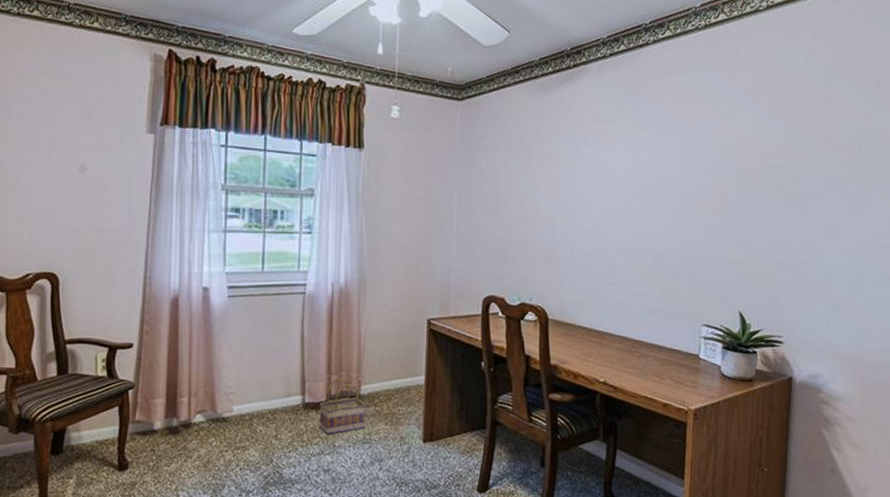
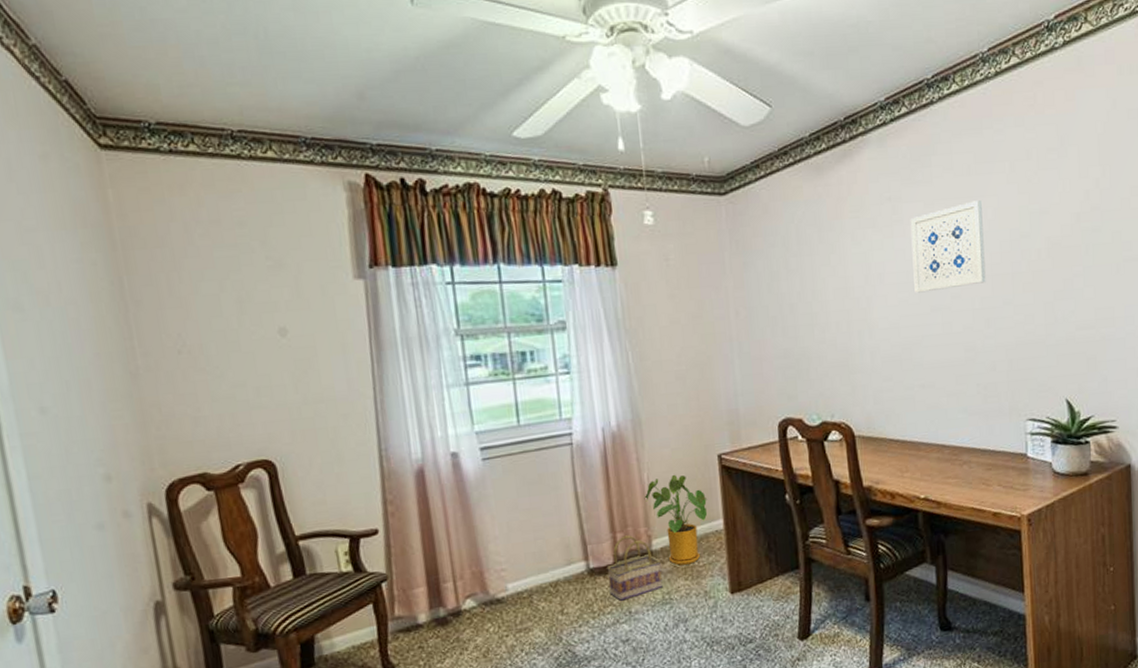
house plant: none [359,331,414,411] -> present [644,474,708,566]
wall art: none [615,130,682,203] -> present [910,200,986,293]

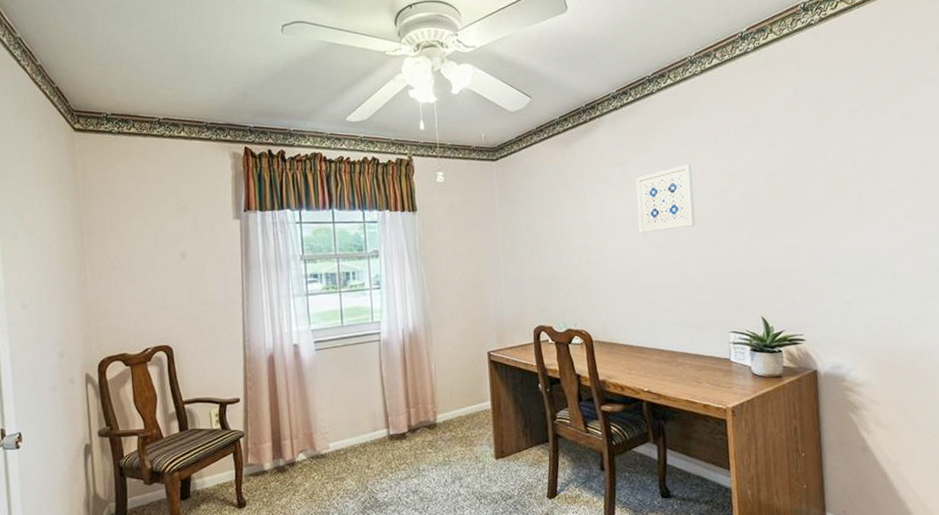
basket: present [606,535,663,601] -> none [402,410,444,461]
house plant: present [644,474,708,566] -> none [431,365,479,435]

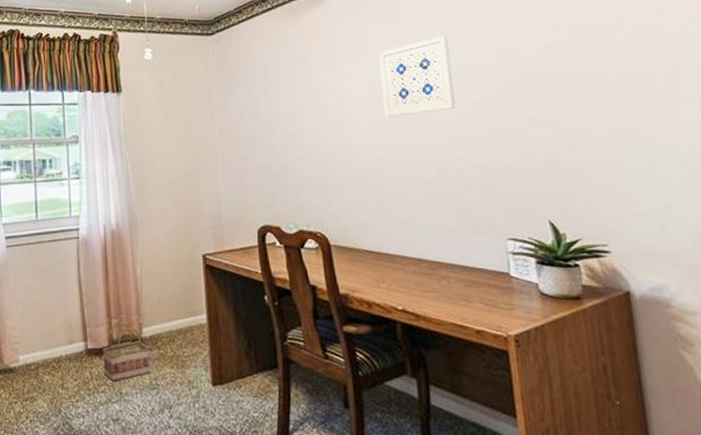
basket: none [402,410,444,461] -> present [102,322,151,382]

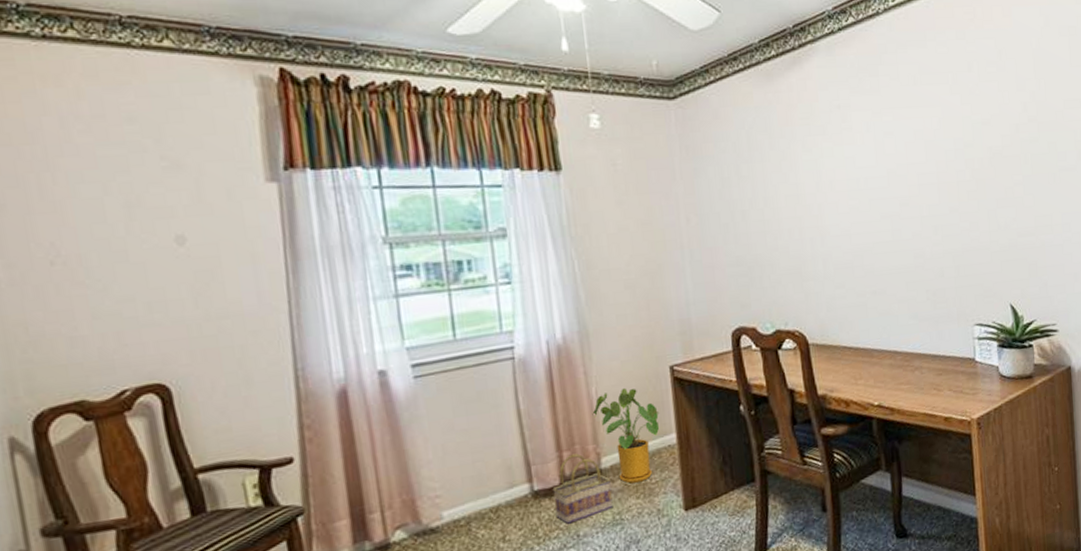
house plant: none [137,270,193,354] -> present [592,387,660,484]
wall art: present [378,36,456,117] -> none [859,110,933,201]

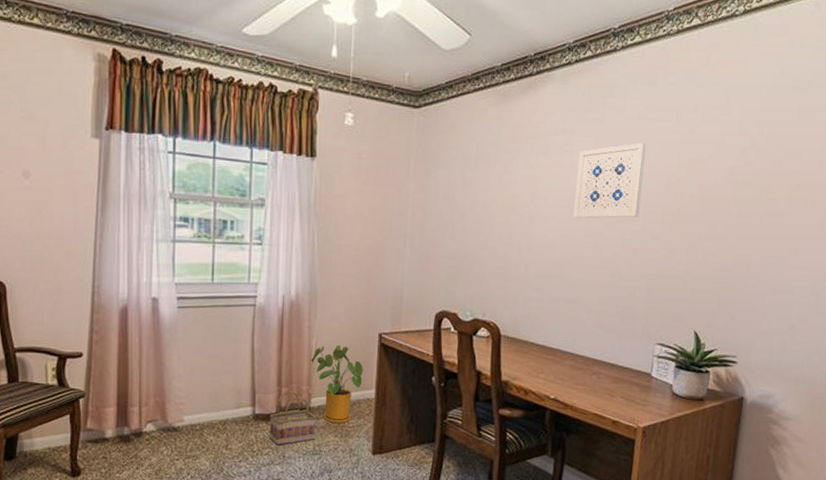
wall art: none [859,110,933,201] -> present [573,143,646,218]

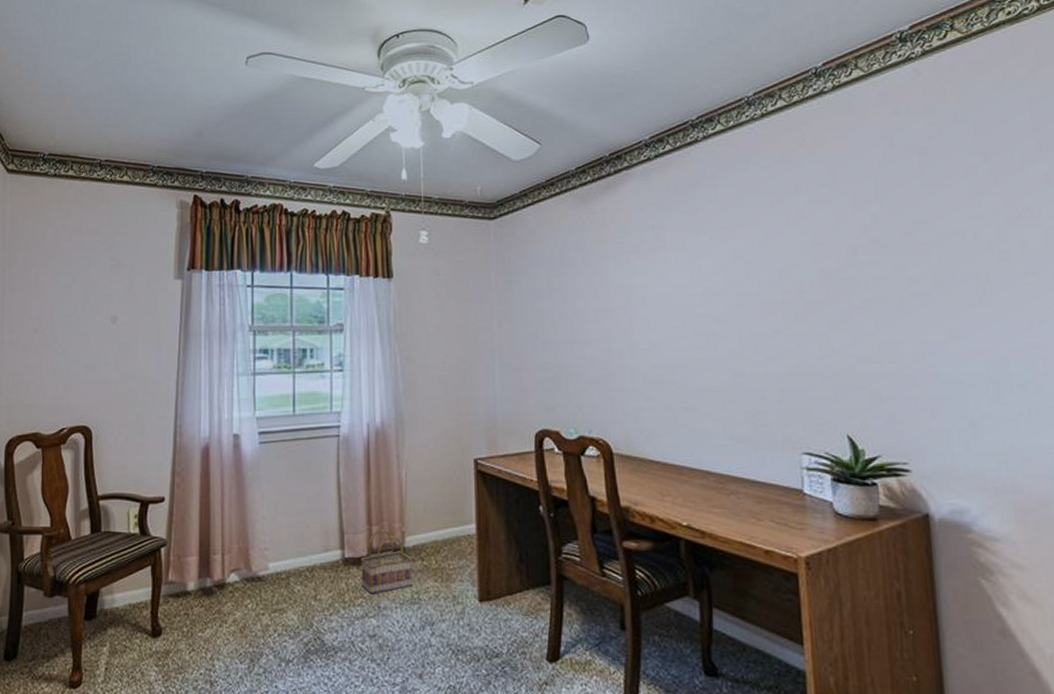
house plant: present [310,344,365,424] -> none [401,474,462,566]
wall art: present [573,143,646,218] -> none [673,231,754,317]

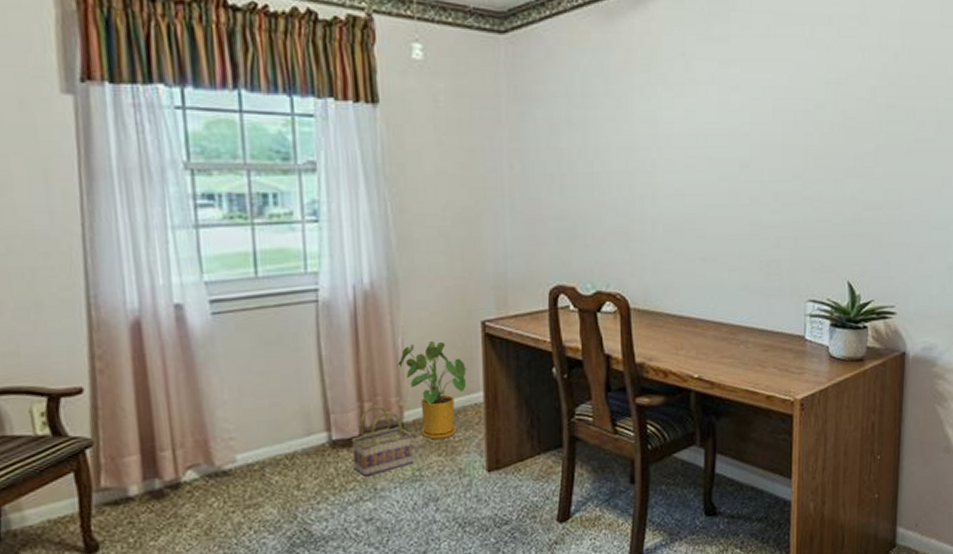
house plant: none [401,474,462,566] -> present [397,340,468,440]

